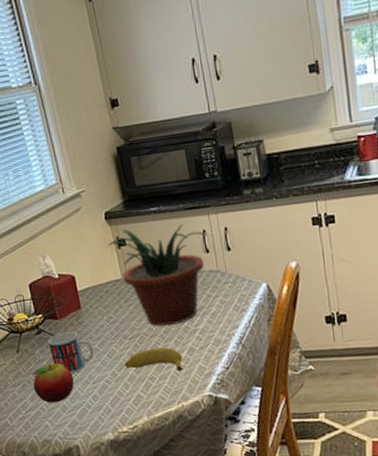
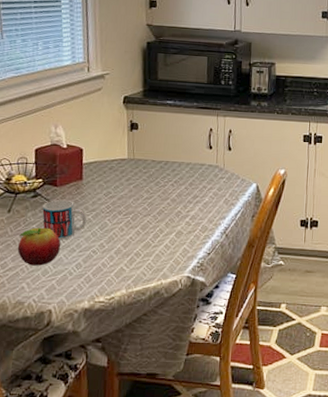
potted plant: present [108,224,206,326] -> none [121,114,212,208]
banana: present [125,347,183,372] -> none [114,227,170,252]

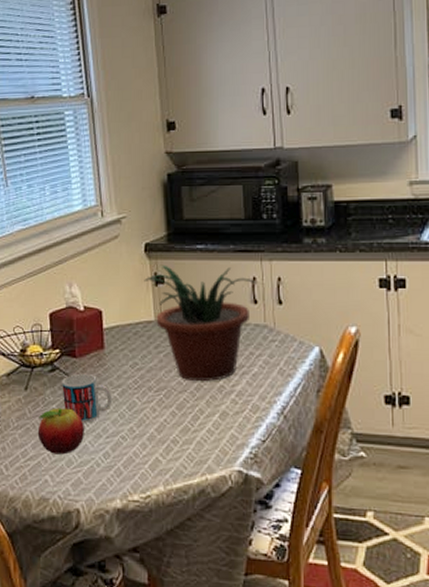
potted plant: none [121,114,212,208] -> present [144,264,256,382]

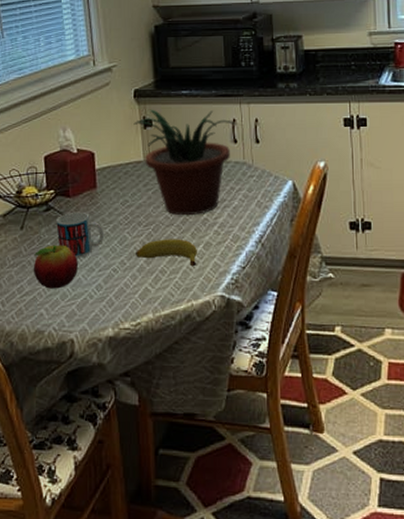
banana: none [146,406,212,438] -> present [136,239,197,267]

